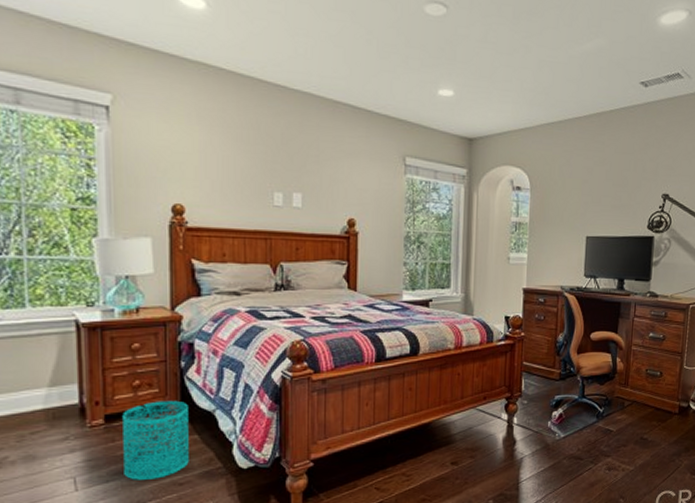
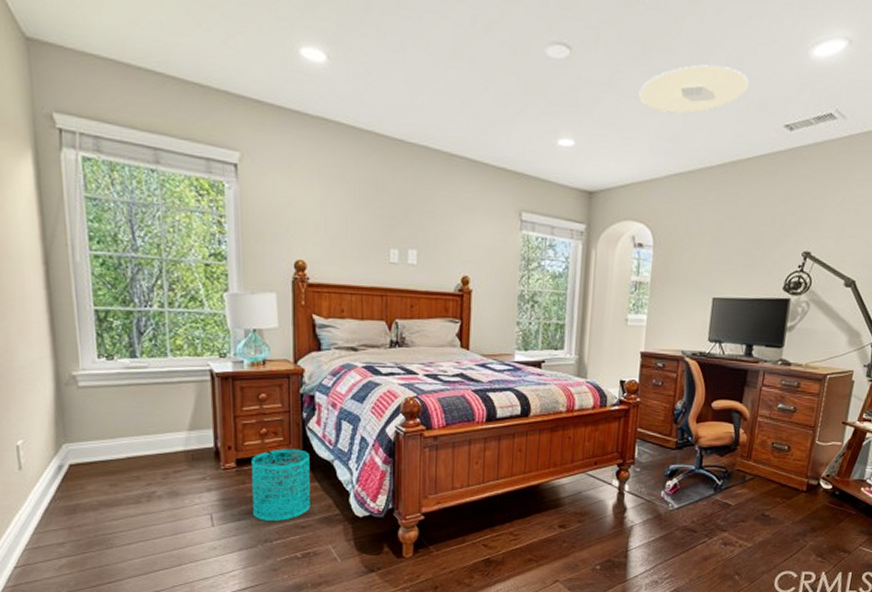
ceiling light: none [511,26,607,70] -> present [638,64,749,114]

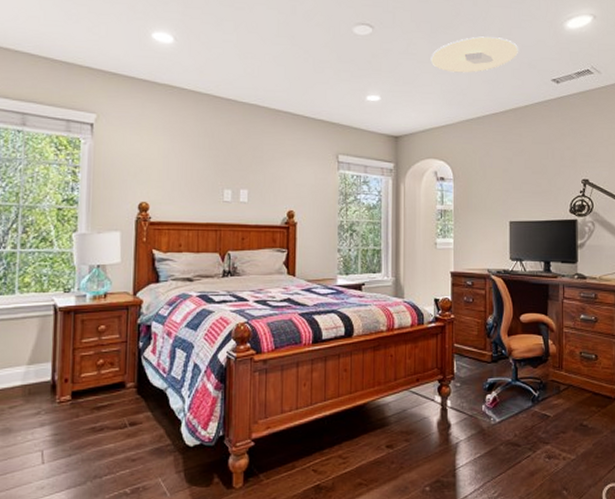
wastebasket: present [252,448,310,521] -> none [84,378,144,455]

